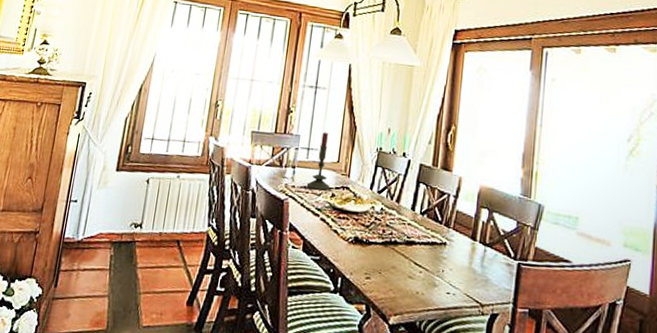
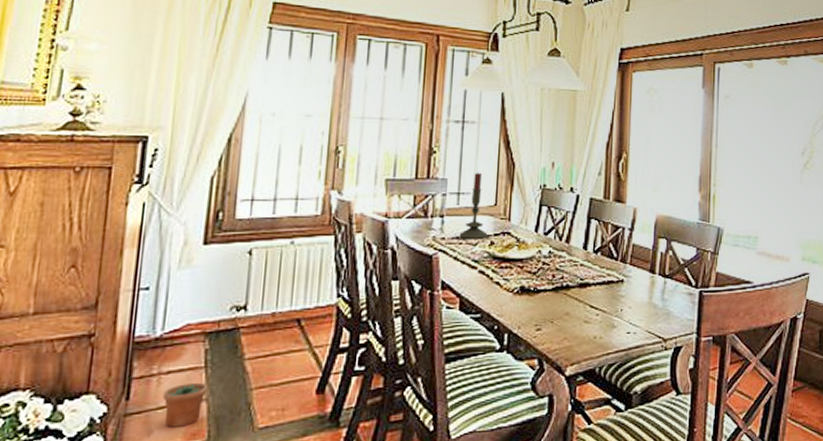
planter: none [78,280,110,315] -> present [163,382,207,427]

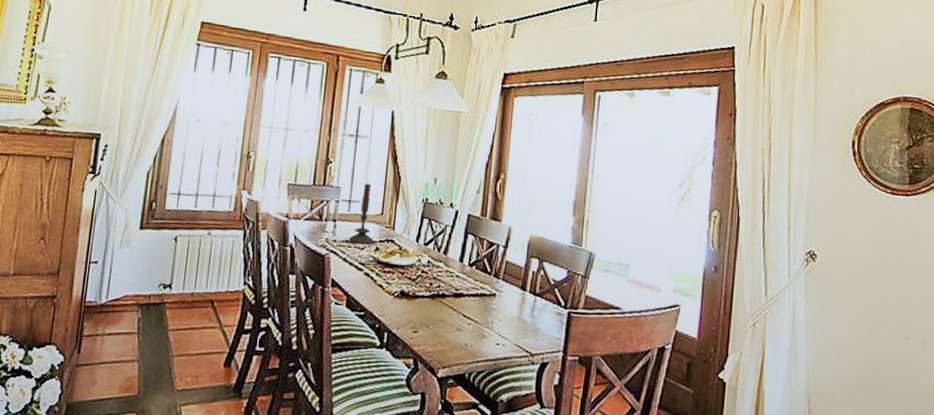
planter: present [163,382,207,427] -> none [105,344,139,381]

